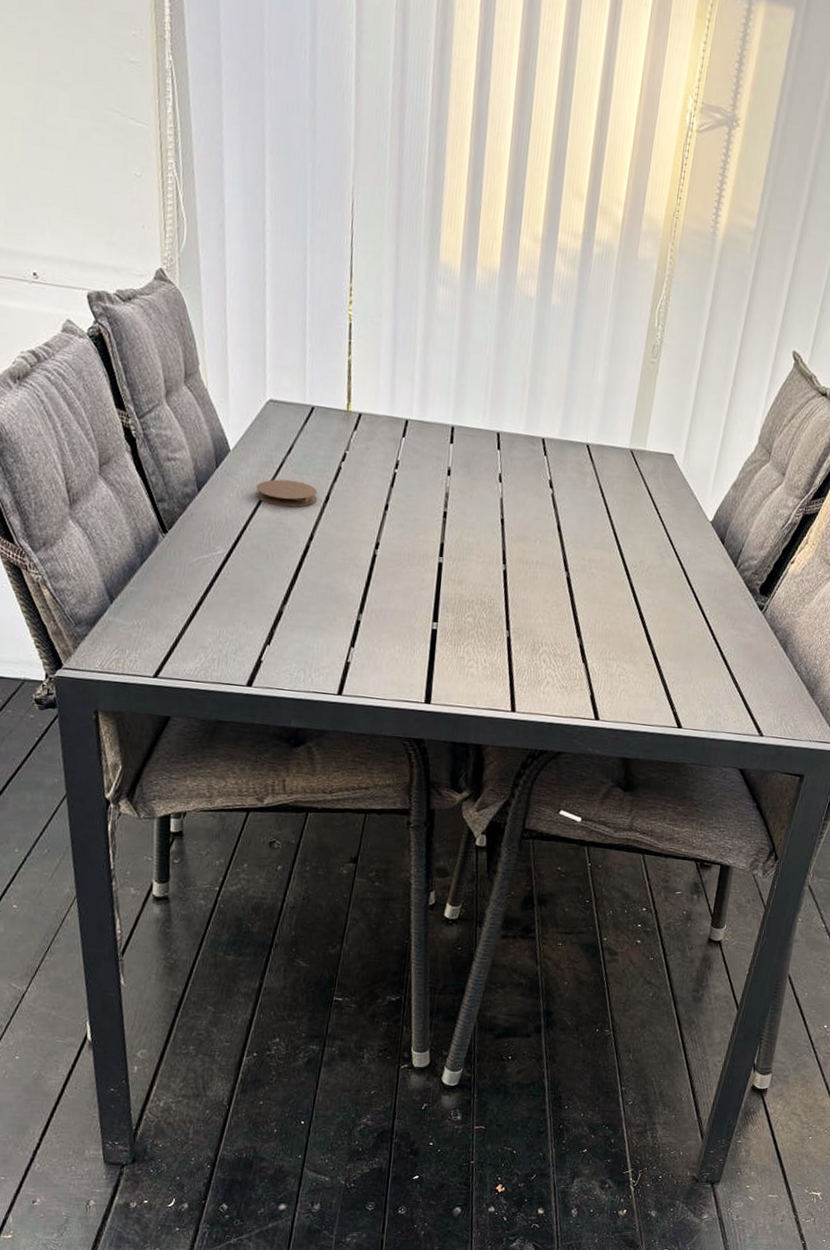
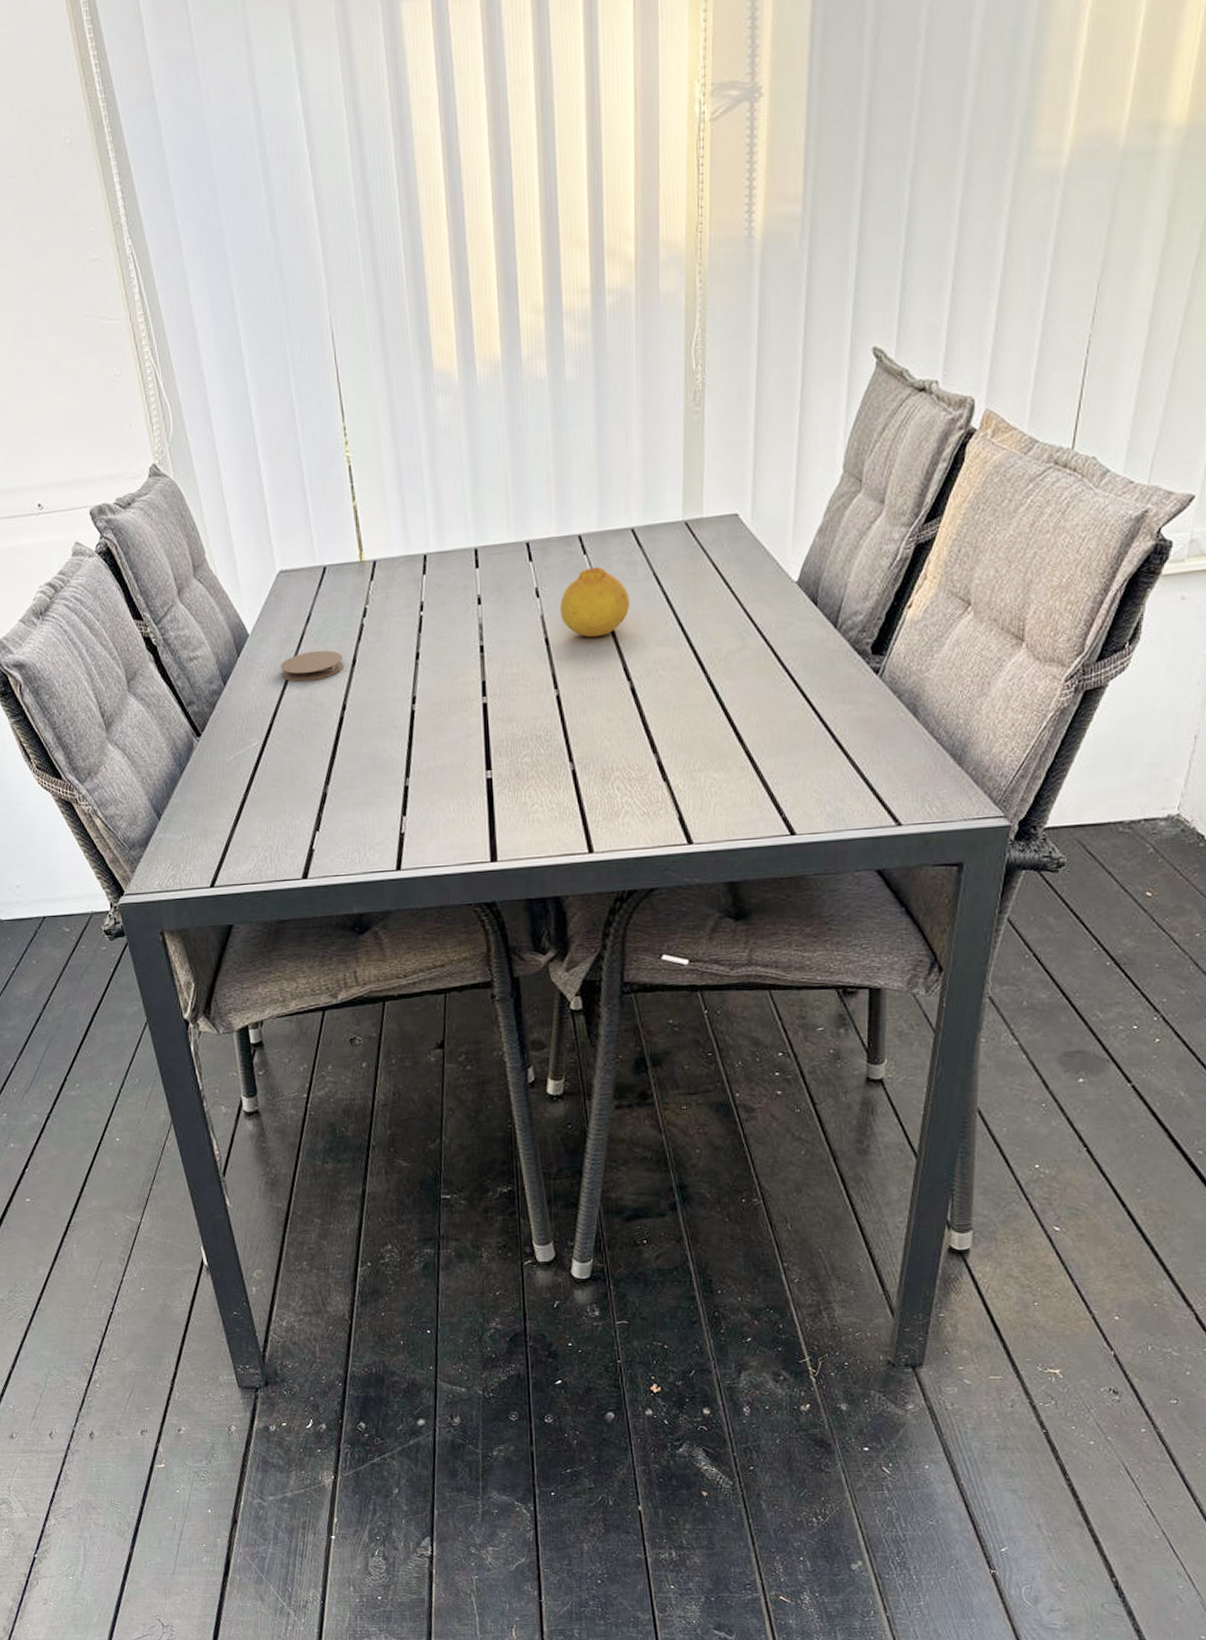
fruit: none [517,468,578,529] -> present [559,566,631,638]

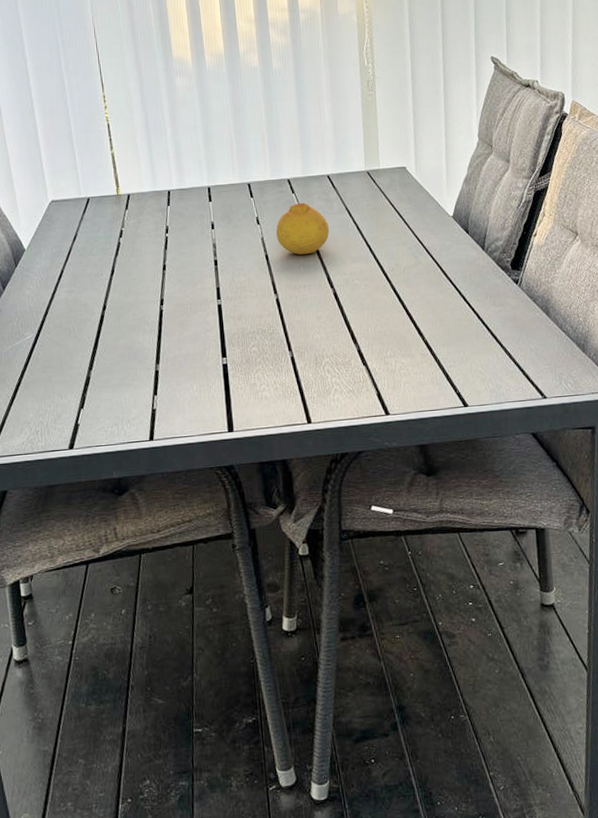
coaster: present [281,650,344,682] -> none [51,262,105,287]

